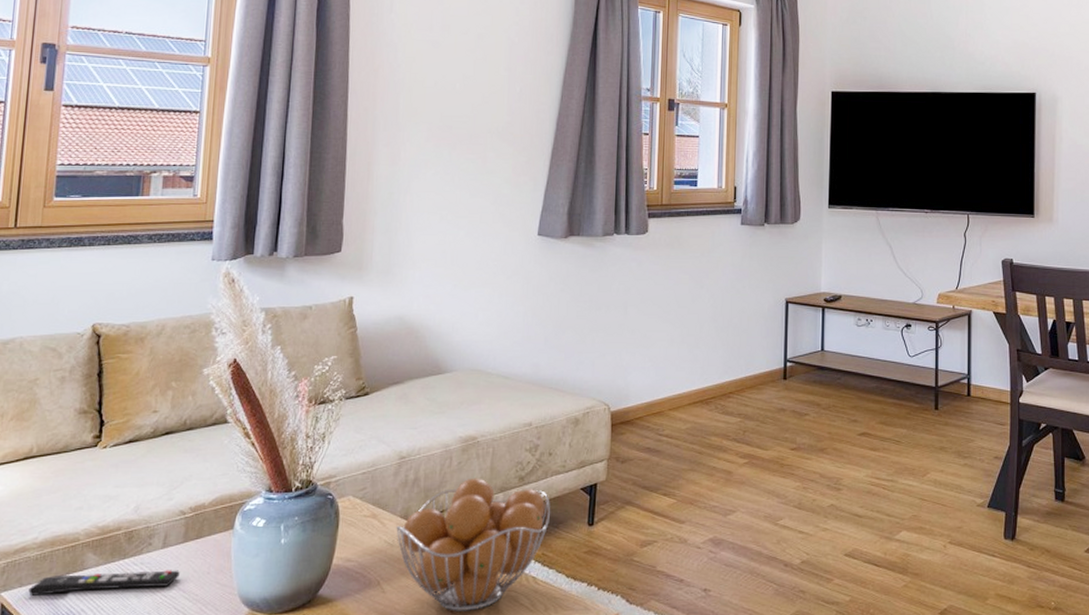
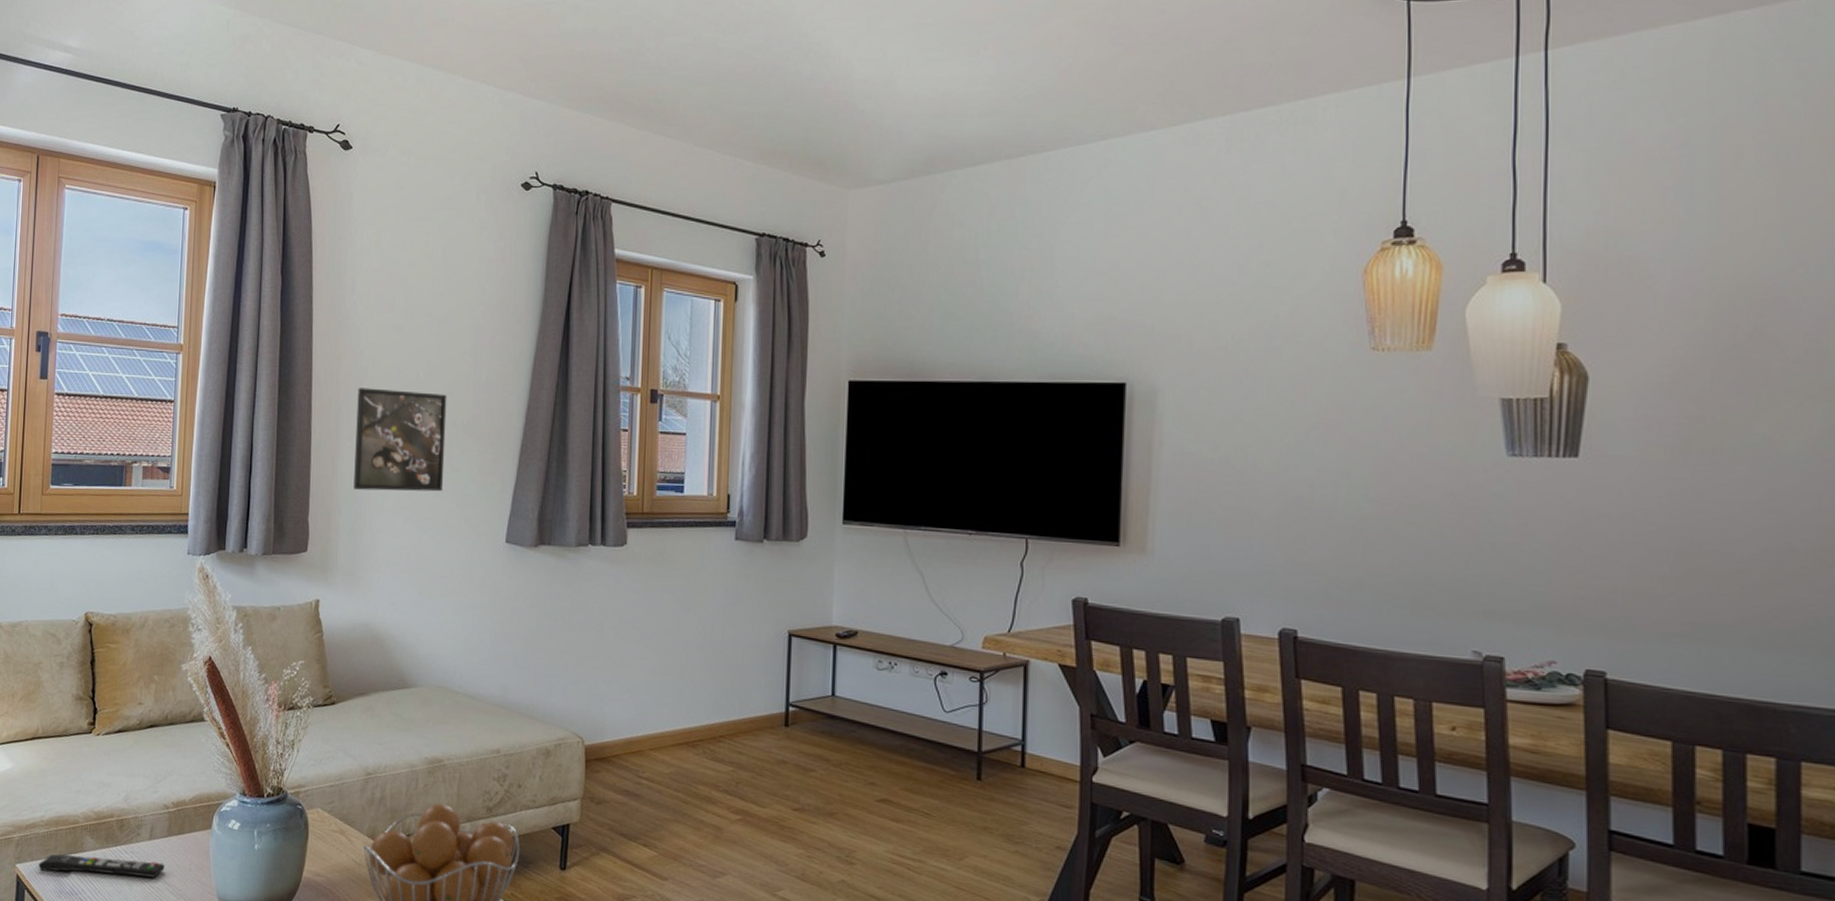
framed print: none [389,98,483,193] -> present [353,388,447,492]

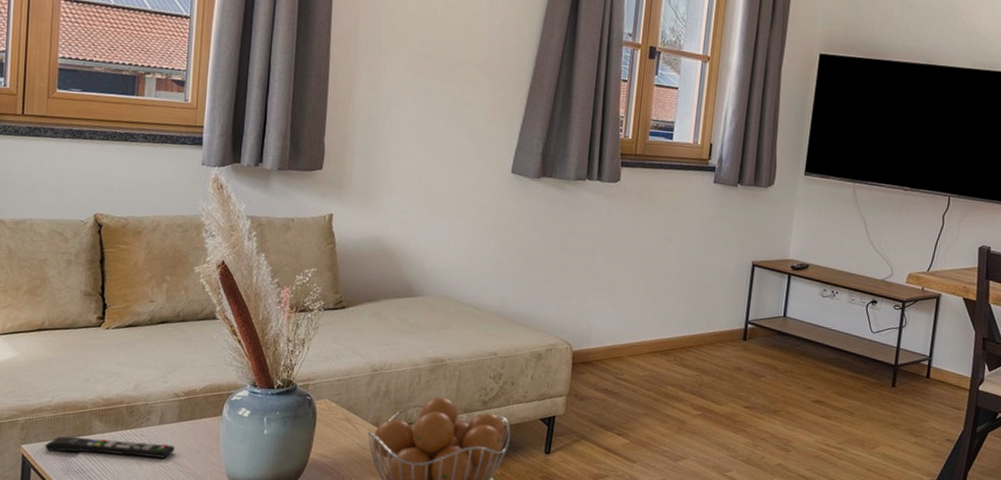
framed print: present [353,388,447,492] -> none [369,21,463,124]

